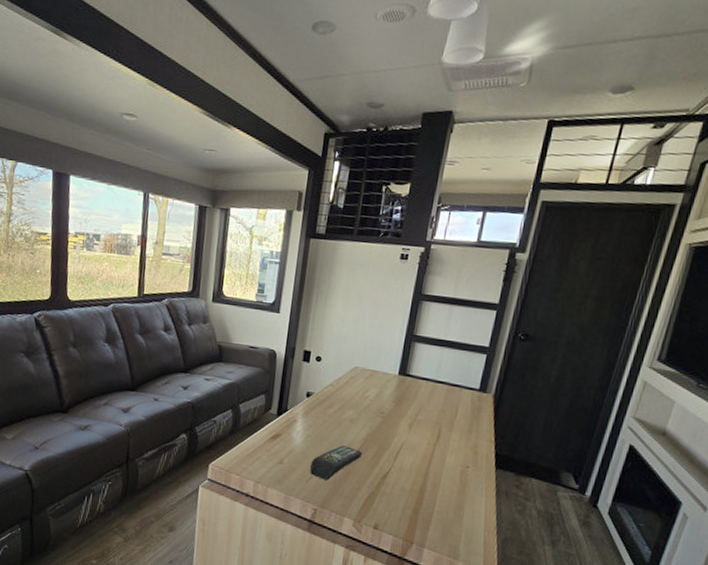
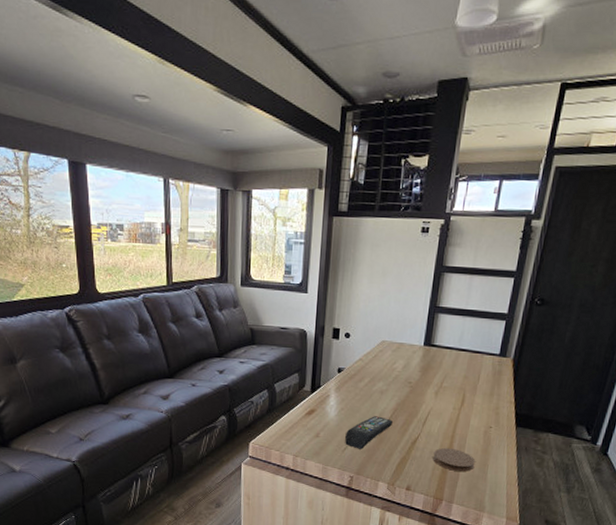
coaster: none [404,485,450,514] -> present [433,447,476,472]

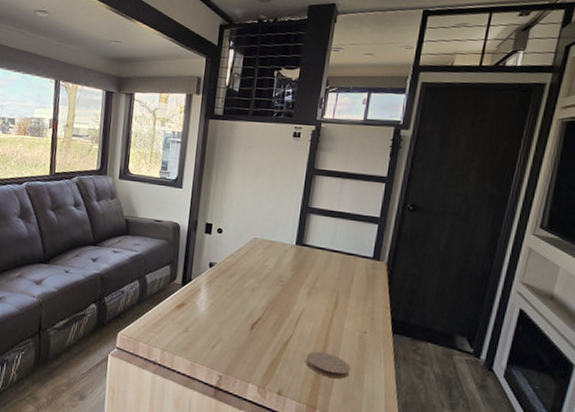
remote control: present [345,416,392,449] -> none [214,313,264,348]

